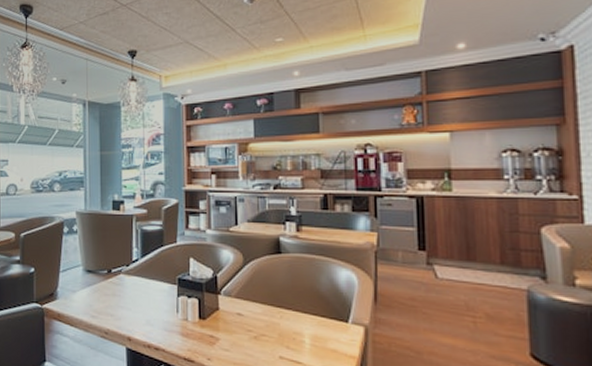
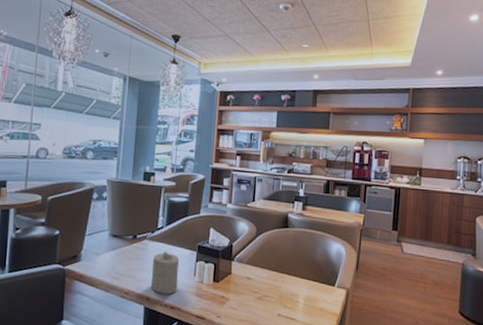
candle: none [130,286,160,334] -> present [150,251,179,294]

